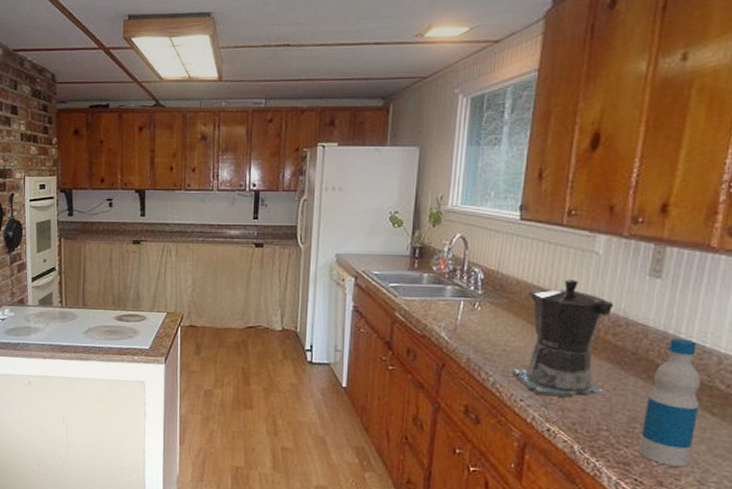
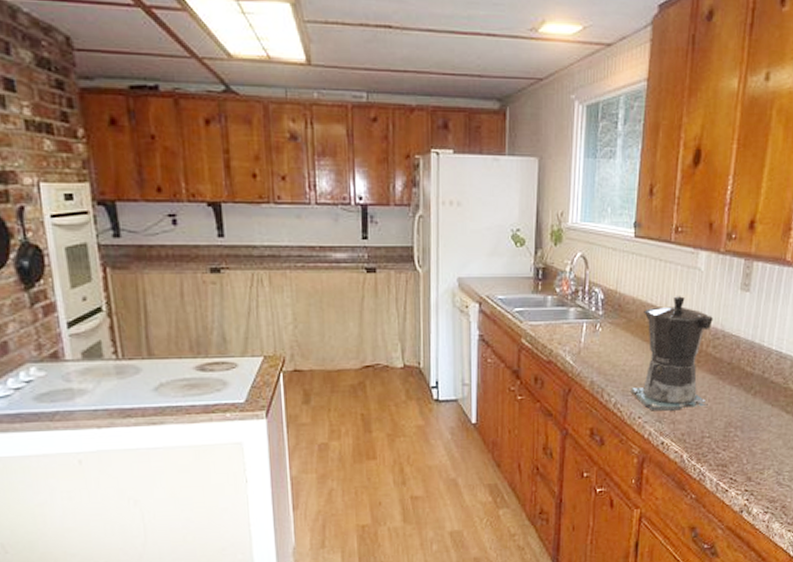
bottle: present [639,338,701,467] -> none [734,346,778,462]

